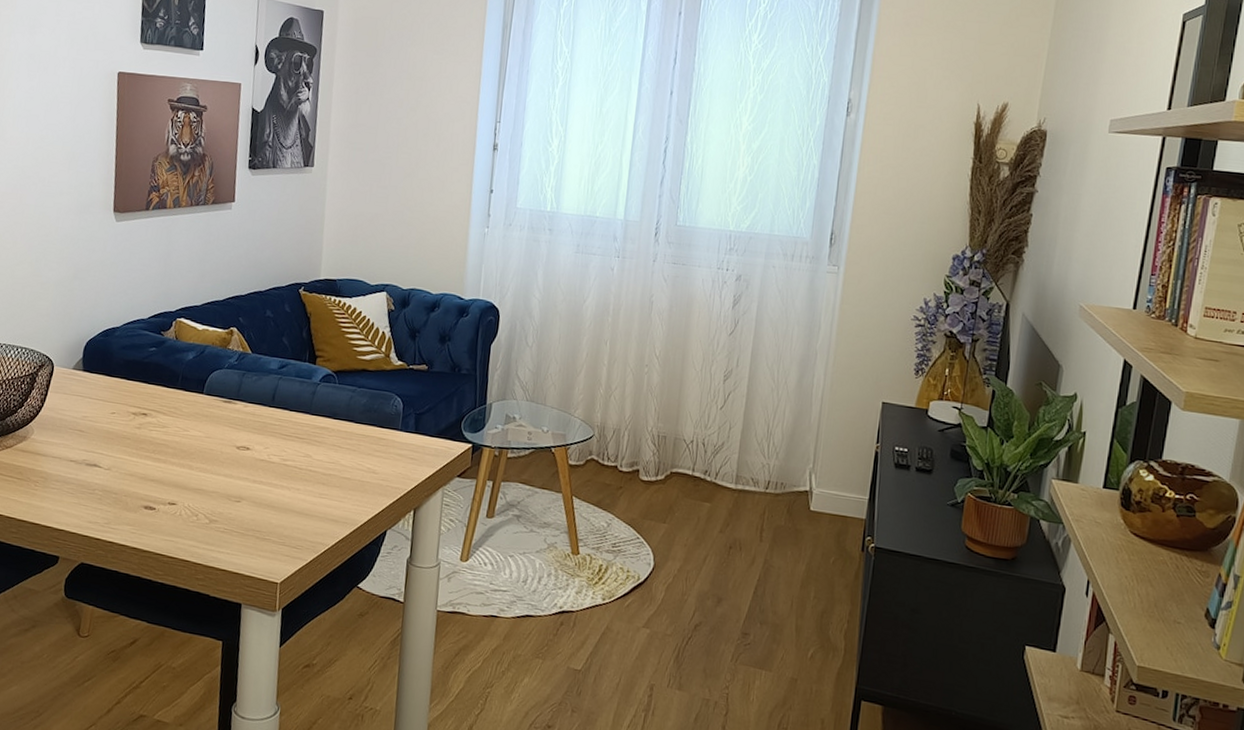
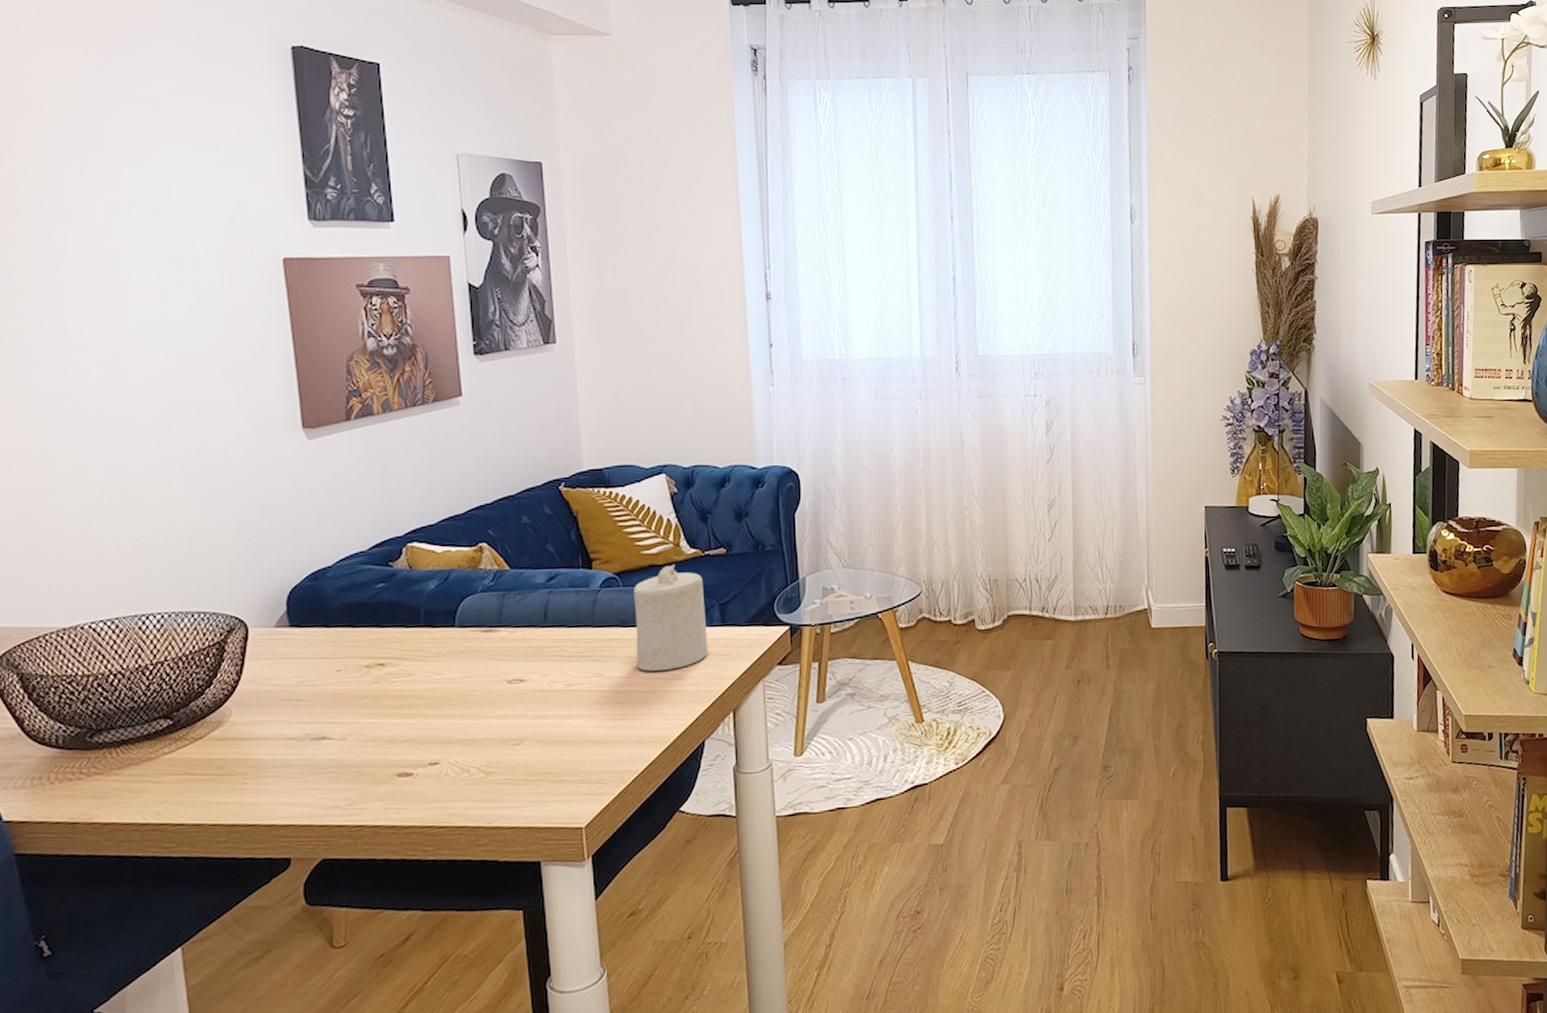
candle: none [340,372,405,464] -> present [634,564,709,671]

